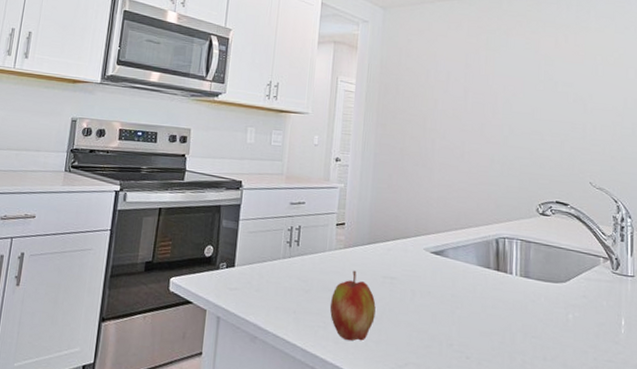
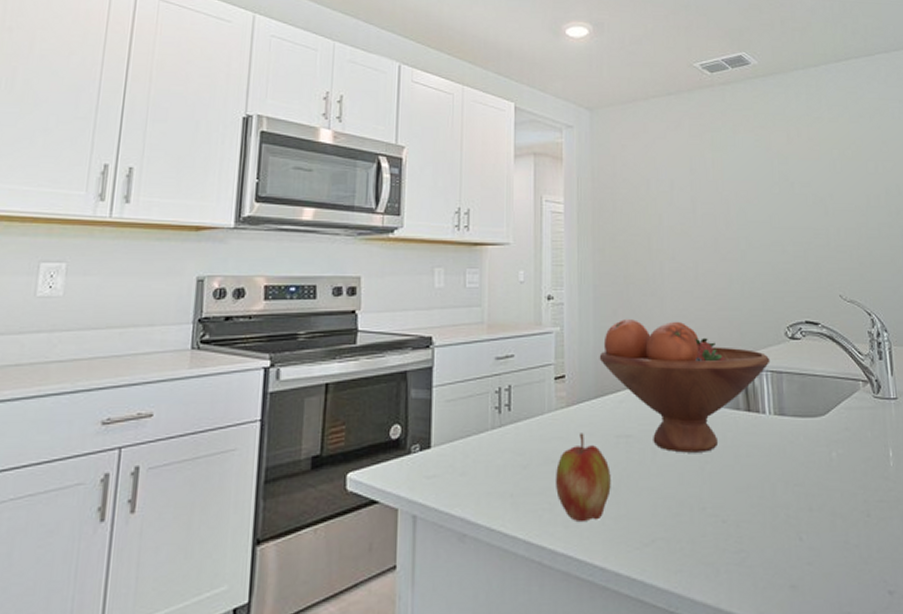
fruit bowl: none [374,183,521,300] -> present [599,319,771,453]

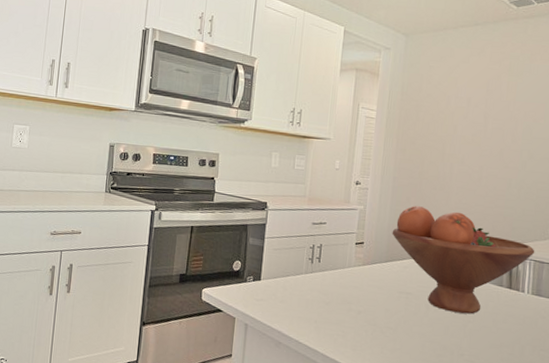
apple: present [556,433,611,523] -> none [349,285,392,349]

